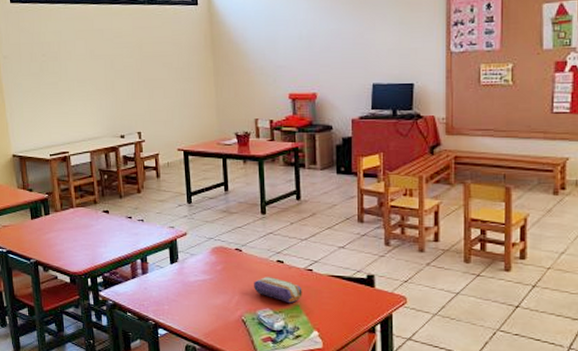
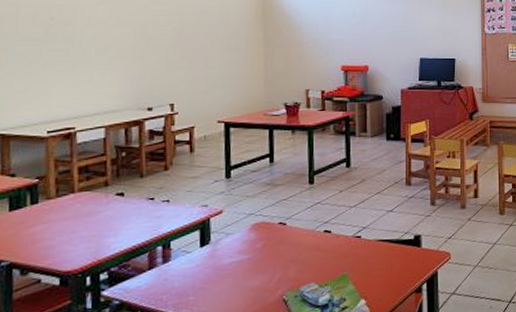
pencil case: present [254,276,302,304] -> none [298,248,350,275]

